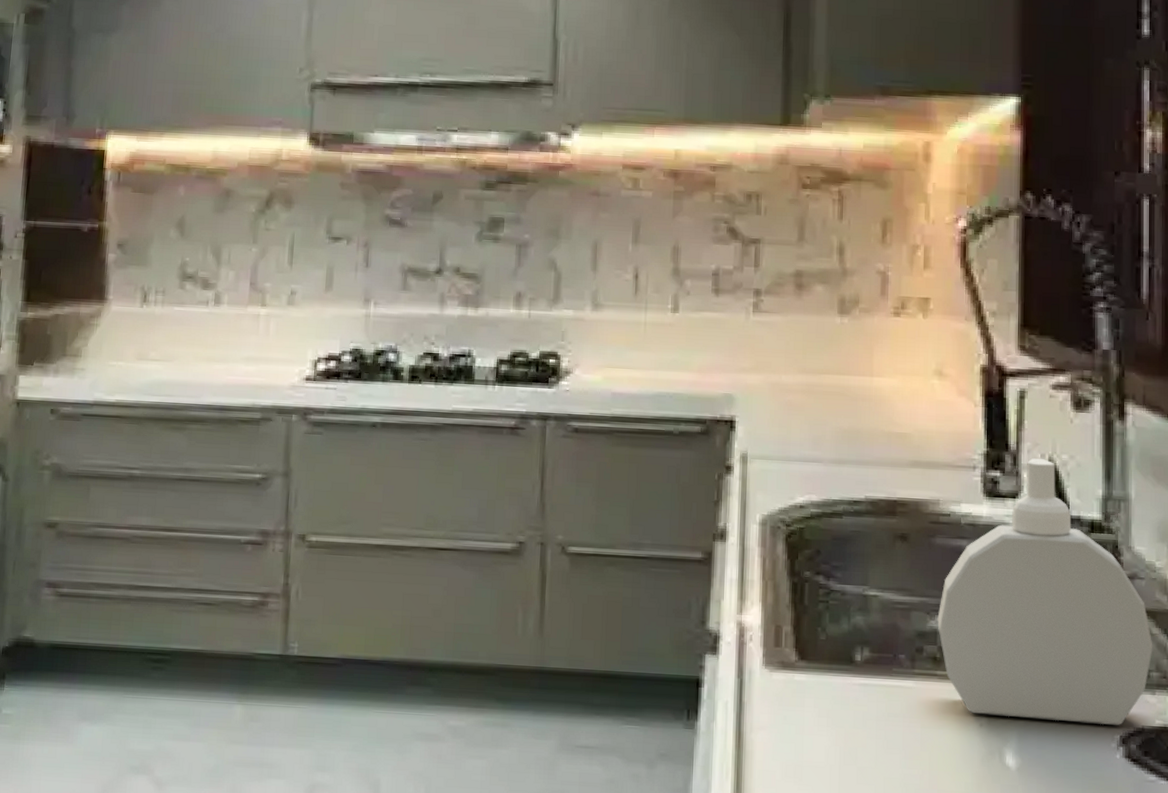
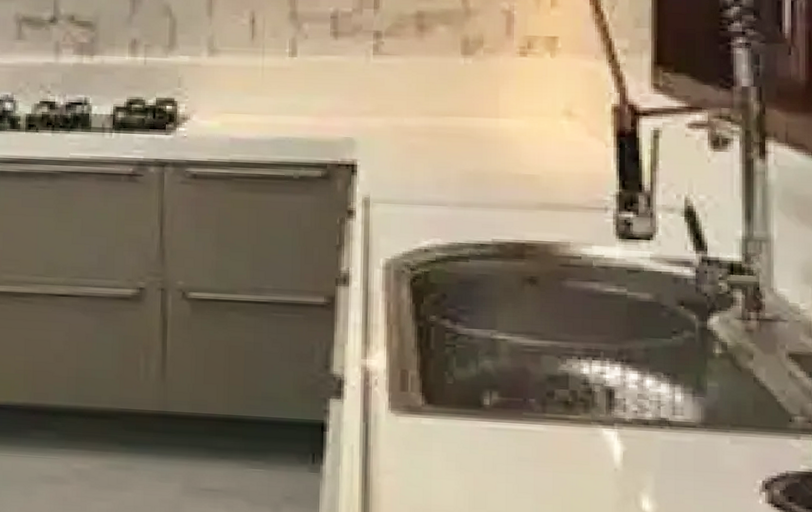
soap bottle: present [937,458,1153,725] -> none [569,199,797,470]

